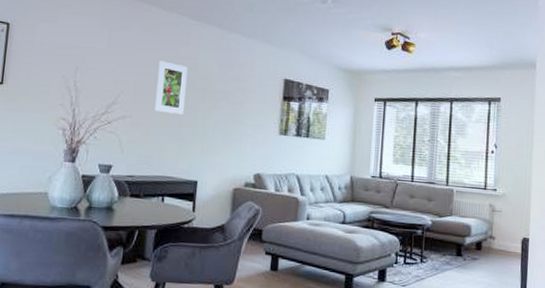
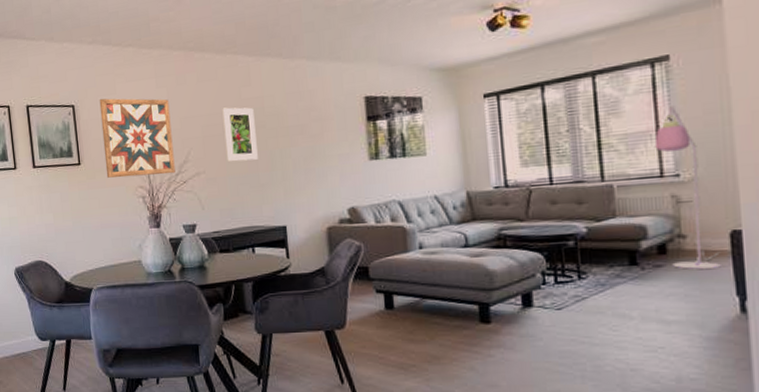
wall art: none [29,23,109,112] -> present [99,98,176,178]
floor lamp: none [484,136,514,266] -> present [654,106,721,269]

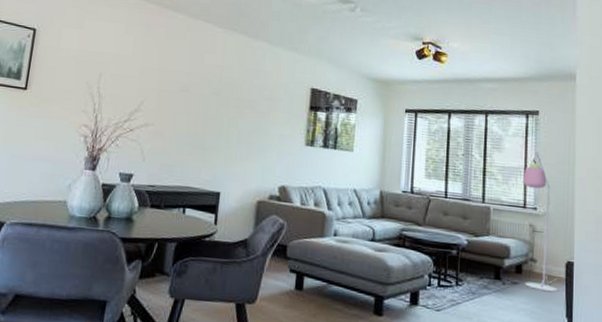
wall art: present [99,98,176,178] -> none [51,29,134,120]
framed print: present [222,107,258,162] -> none [177,68,213,123]

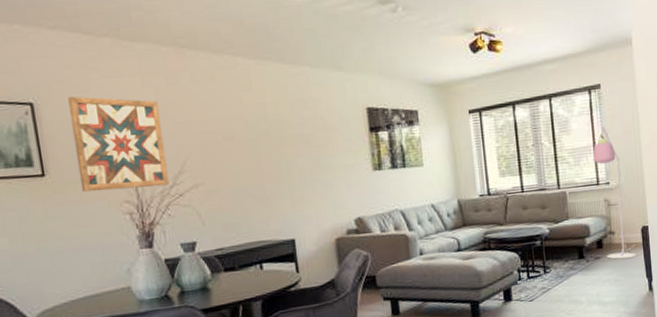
wall art: none [51,29,134,120] -> present [67,96,169,192]

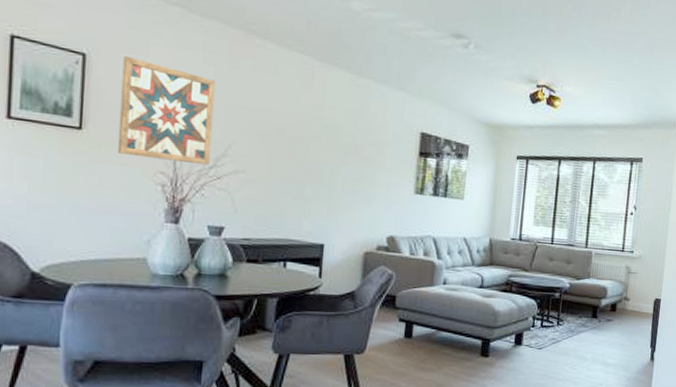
floor lamp: present [592,126,637,259] -> none [618,198,647,326]

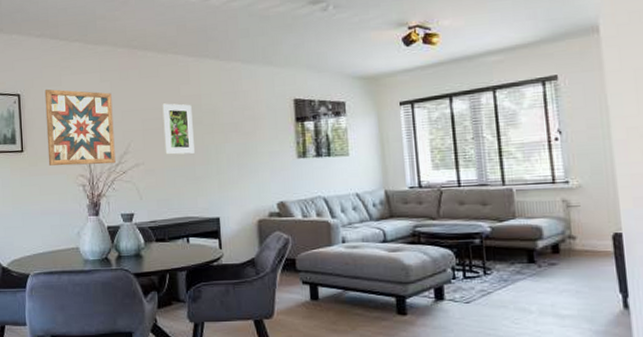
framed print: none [272,107,311,170] -> present [162,103,195,155]

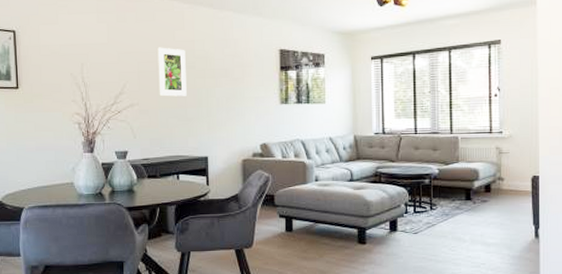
wall art: present [44,89,116,166] -> none [41,26,111,104]

